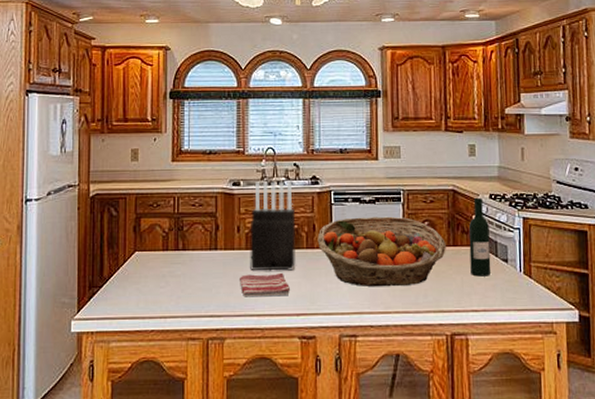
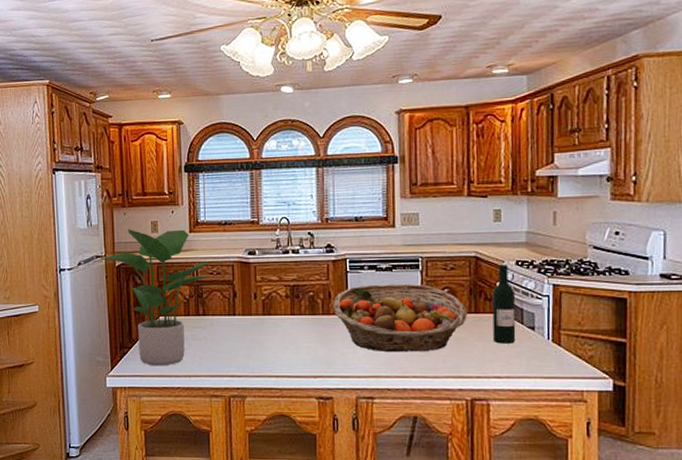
potted plant: none [74,157,191,307] -> present [101,229,210,366]
dish towel: present [240,273,290,297] -> none [258,338,307,360]
knife block: present [250,181,297,272] -> none [266,250,312,336]

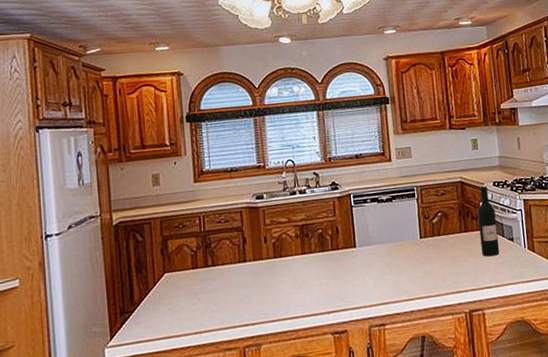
potted plant: present [101,229,210,366] -> none [96,181,217,328]
fruit basket: present [333,283,467,353] -> none [341,211,459,279]

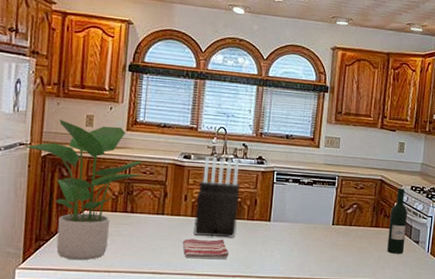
potted plant: none [96,181,217,328] -> present [25,120,143,261]
dish towel: none [270,276,320,303] -> present [183,238,229,259]
knife block: none [276,190,323,278] -> present [193,157,240,238]

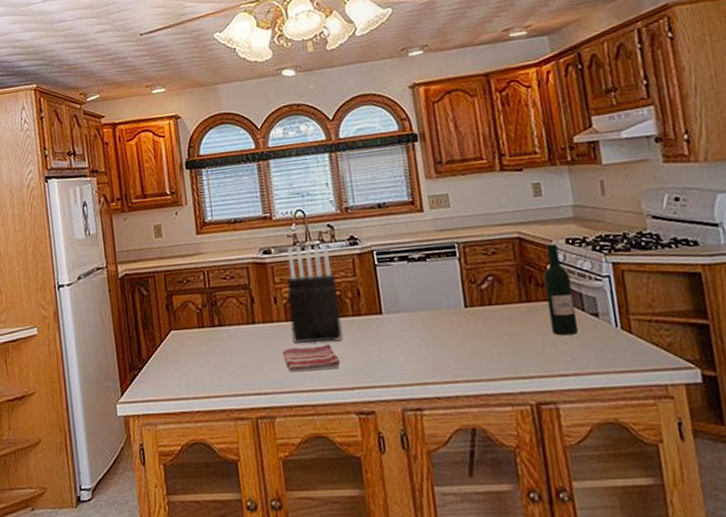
potted plant: present [25,120,143,261] -> none [102,232,223,388]

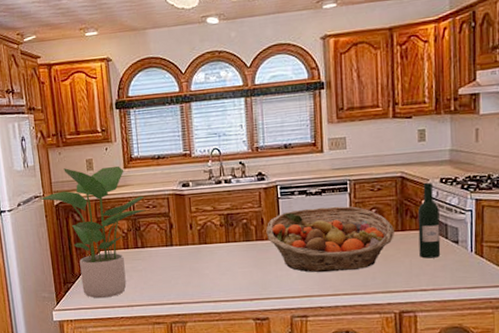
potted plant: none [102,232,223,388] -> present [40,166,146,299]
dish towel: present [283,345,340,373] -> none [195,264,243,286]
knife block: present [286,245,343,344] -> none [201,179,247,264]
fruit basket: none [363,273,519,355] -> present [266,206,394,273]

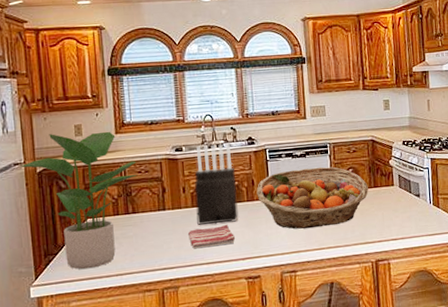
dish towel: none [195,264,243,286] -> present [188,225,235,249]
knife block: none [201,179,247,264] -> present [194,144,239,226]
wine bottle: present [417,182,441,259] -> none [386,144,407,211]

